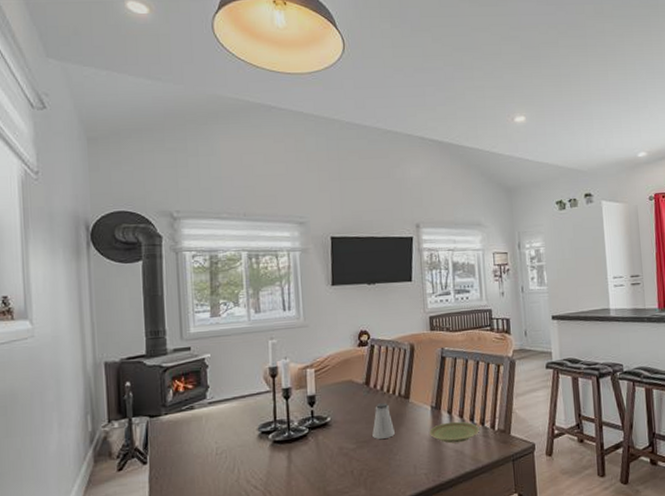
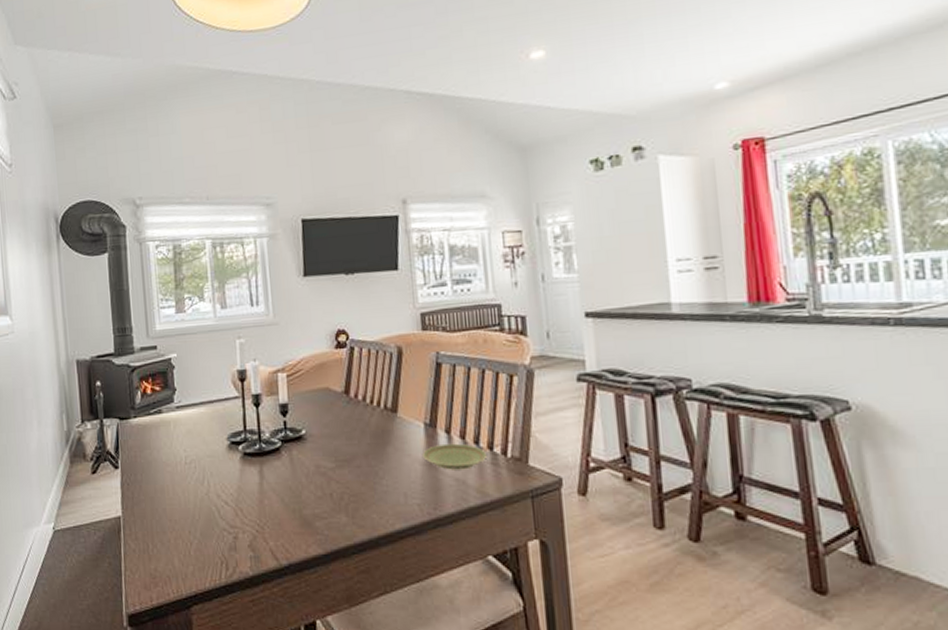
saltshaker: present [372,403,395,439] -> none [354,416,380,459]

